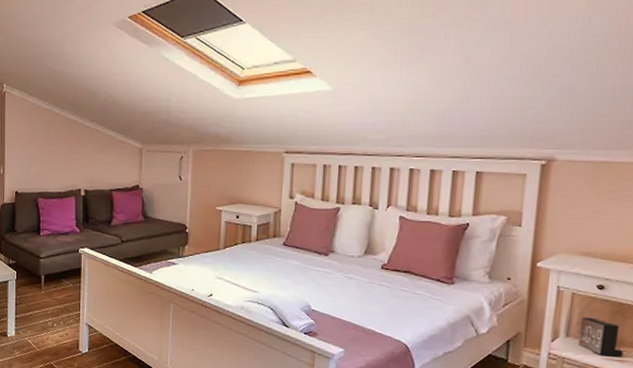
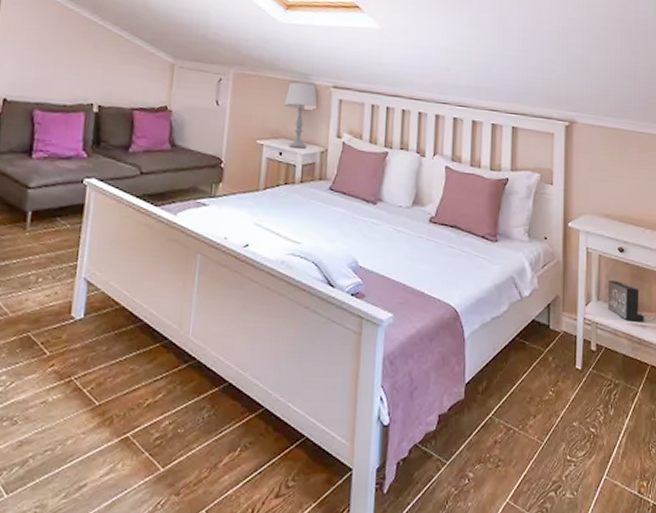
table lamp: none [240,151,270,212] -> present [285,82,317,150]

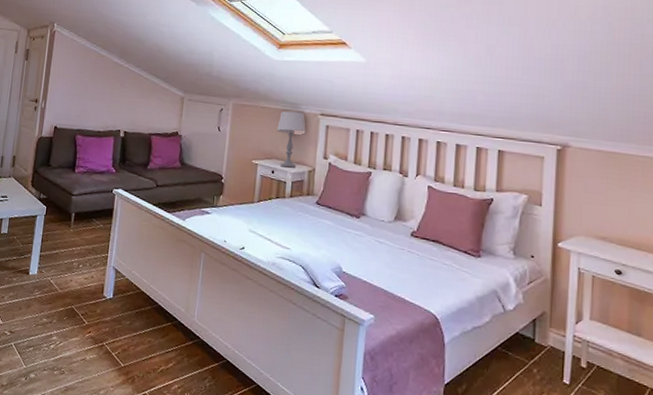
alarm clock: present [607,280,644,322] -> none [600,301,644,345]

